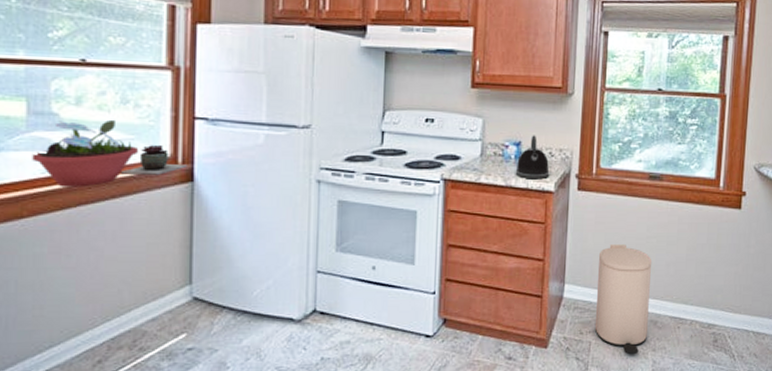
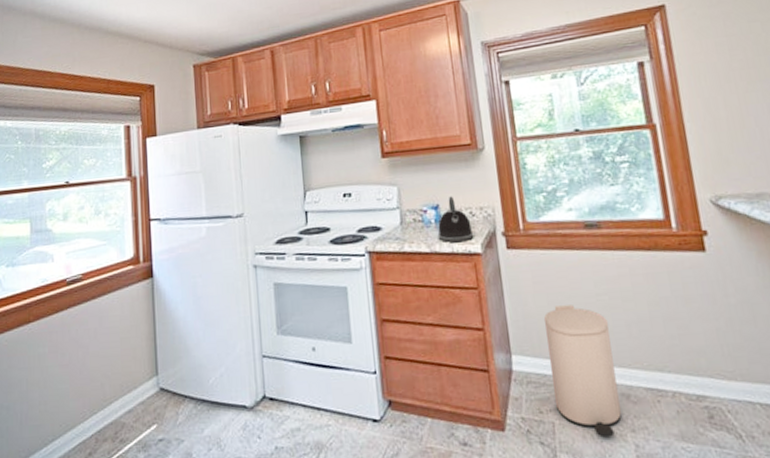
potted flower: present [32,119,139,188] -> none [35,229,110,293]
succulent plant: present [120,144,189,176] -> none [97,246,148,277]

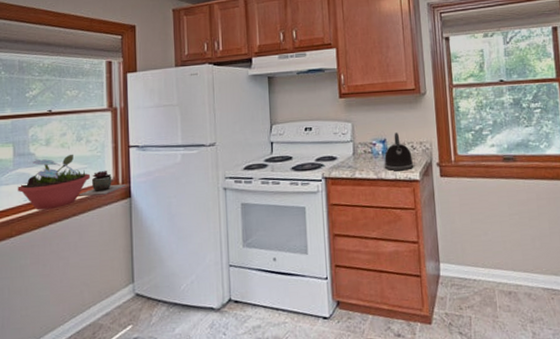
potted flower: none [35,229,110,293] -> present [17,154,91,211]
succulent plant: none [97,246,148,277] -> present [78,170,127,197]
pedal bin: present [543,305,621,436] -> none [467,223,523,327]

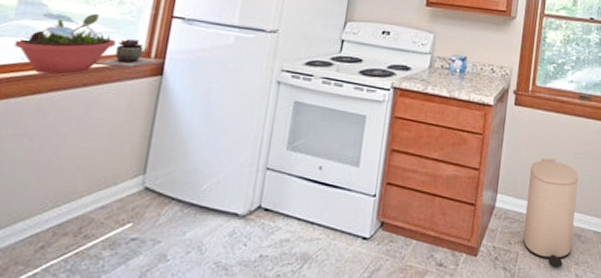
kettle: present [384,132,414,172] -> none [459,52,491,94]
pedal bin: none [467,223,523,327] -> present [522,158,579,266]

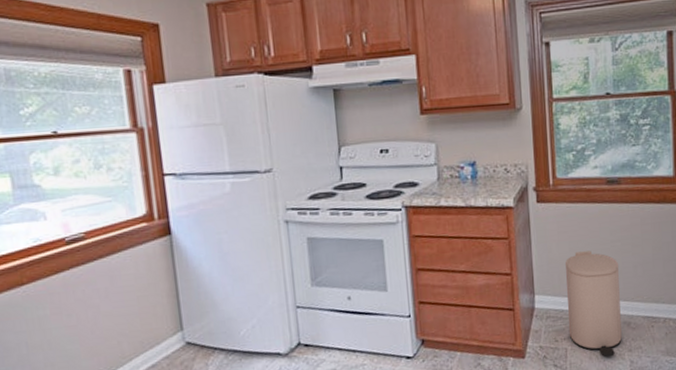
potted flower: present [14,11,117,75] -> none [22,184,118,253]
succulent plant: present [94,38,160,68] -> none [103,203,165,235]

